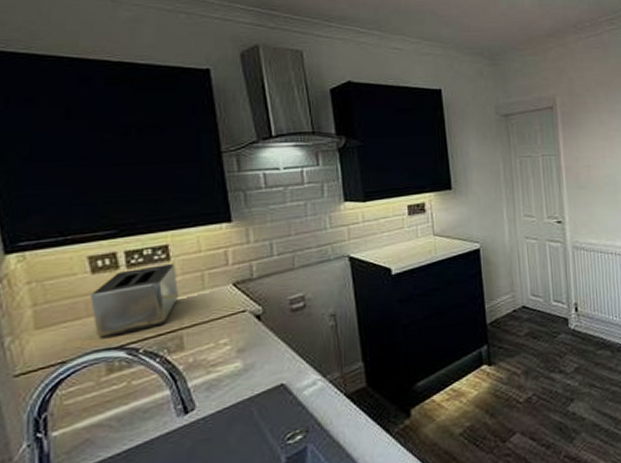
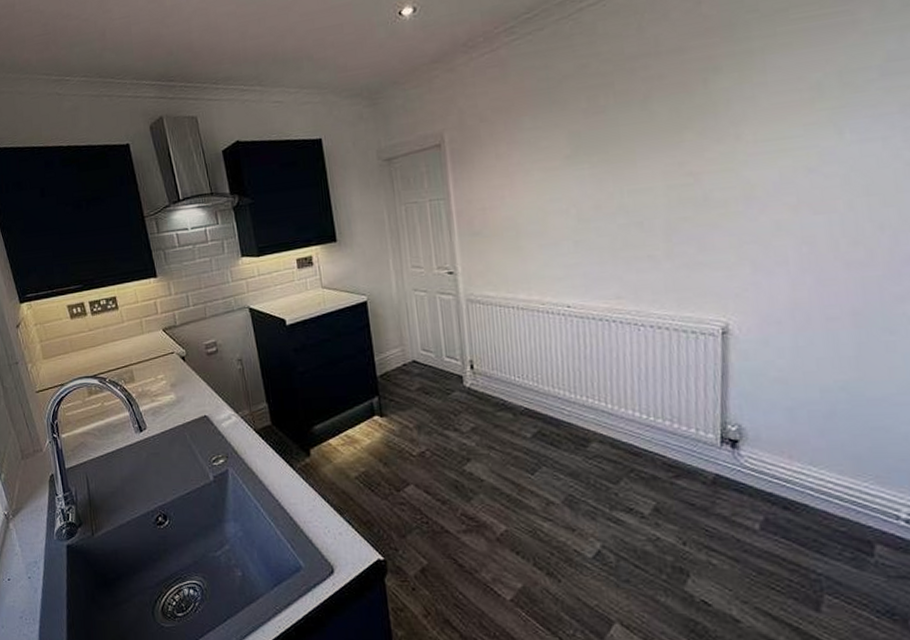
toaster: present [90,264,180,340] -> none [72,312,128,369]

